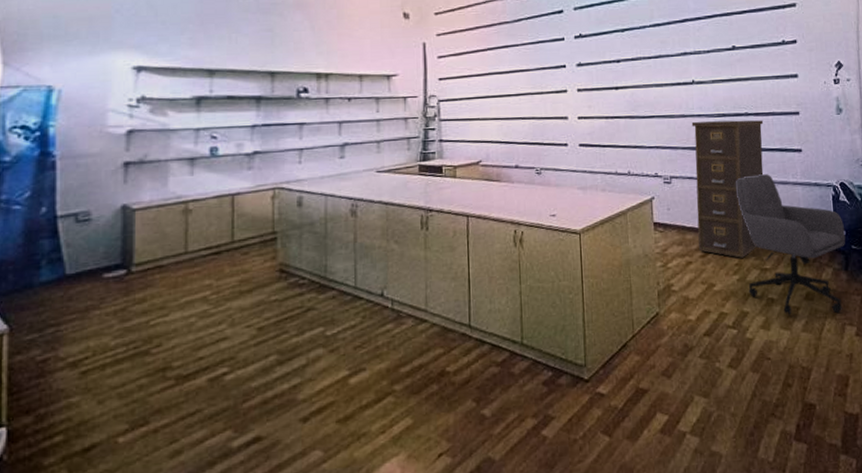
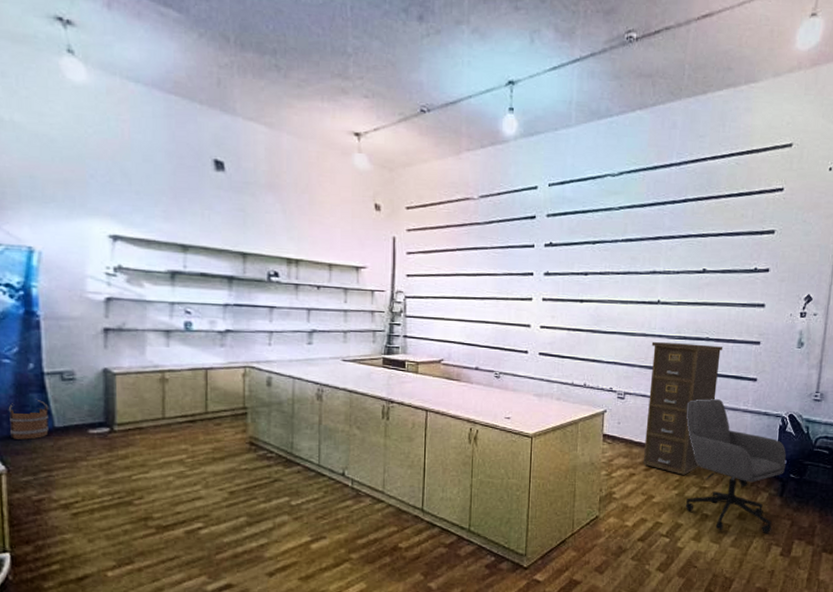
bucket: none [15,245,61,293] -> present [8,399,49,440]

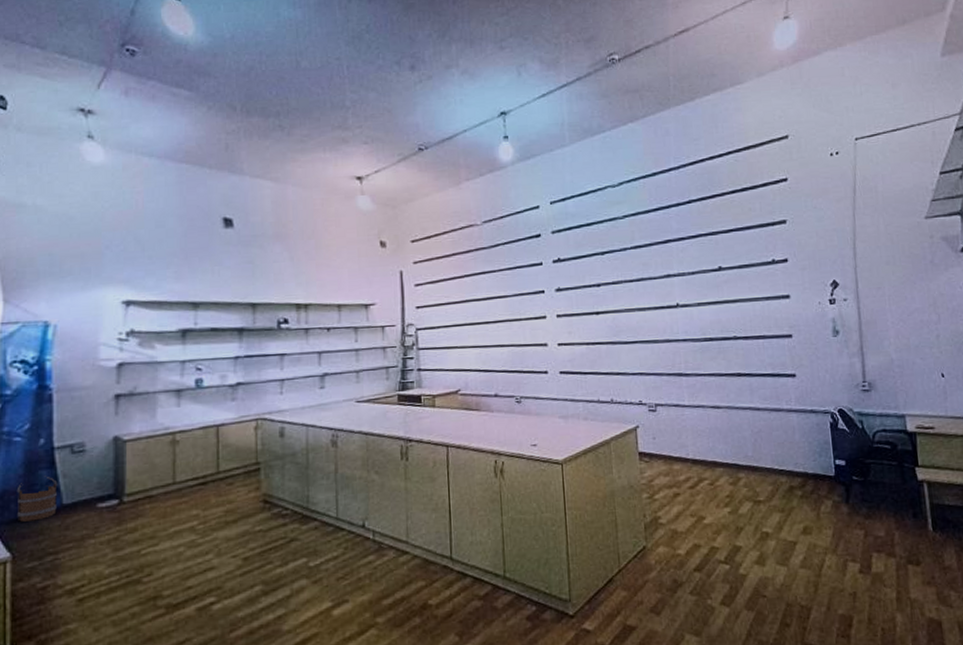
filing cabinet: present [642,342,723,475] -> none [676,344,755,489]
office chair: present [685,399,787,533] -> none [724,401,846,550]

